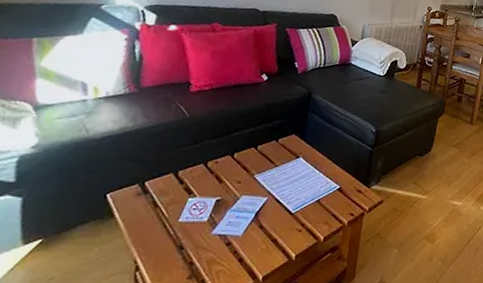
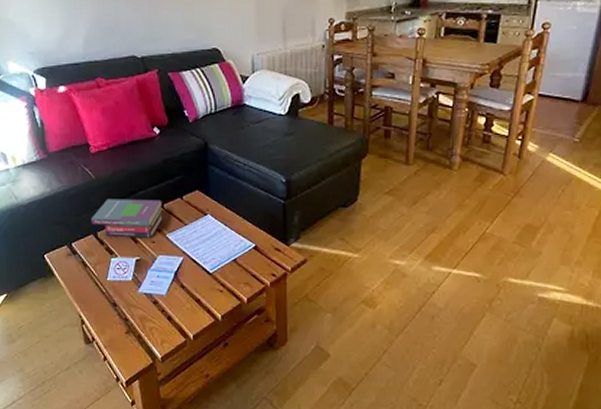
books: none [173,138,257,178] -> present [90,199,163,238]

